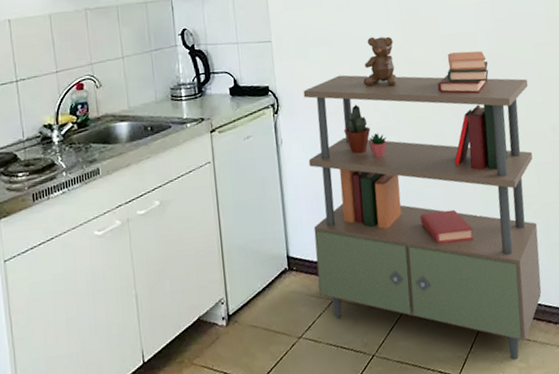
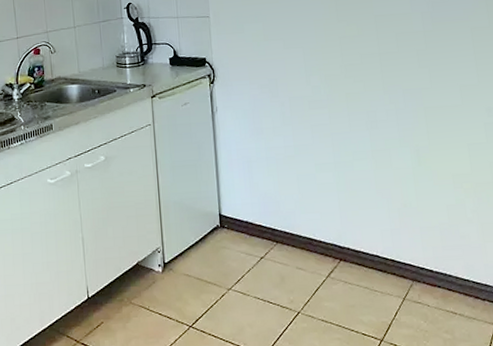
shelving unit: present [303,36,542,361] -> none [238,15,470,331]

